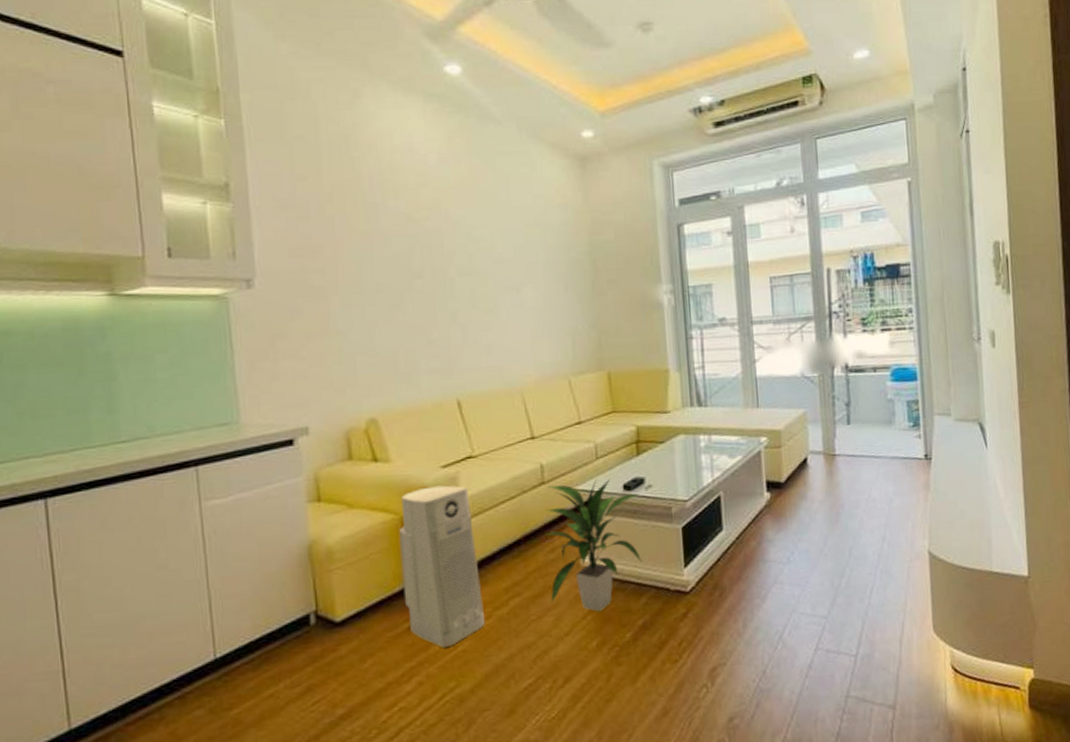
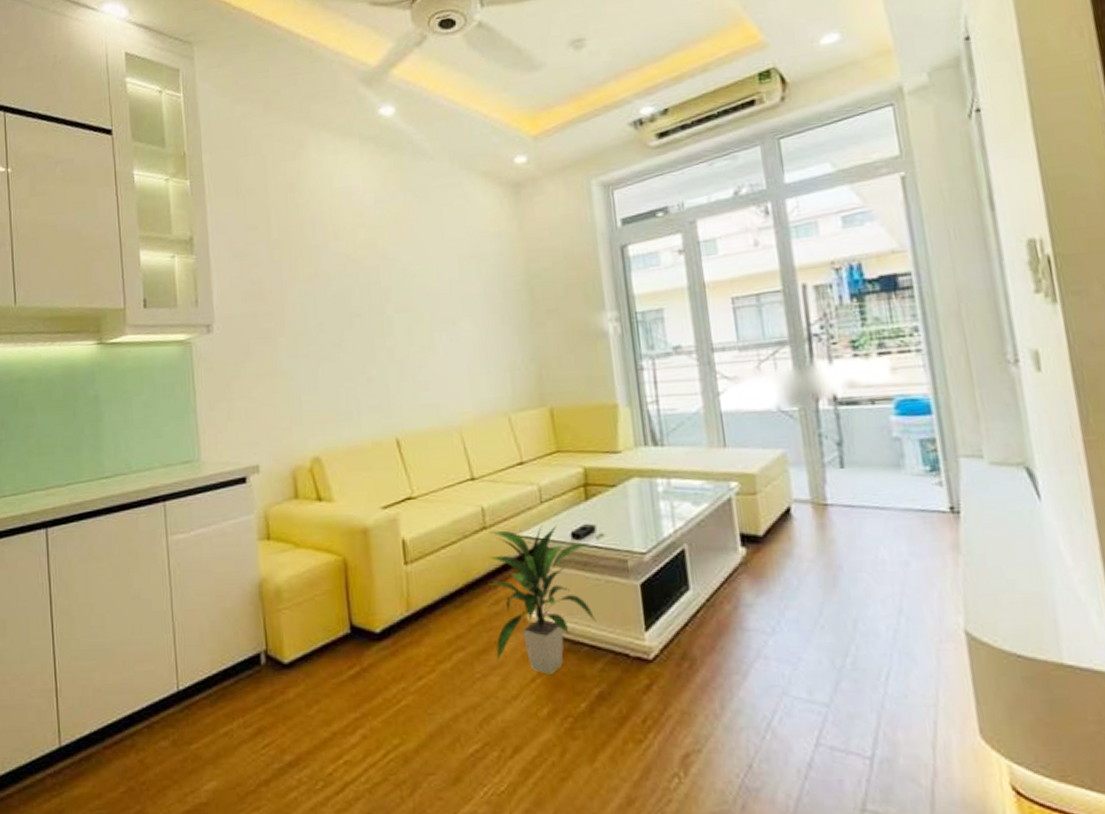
air purifier: present [399,485,486,648] -> none [342,527,429,701]

